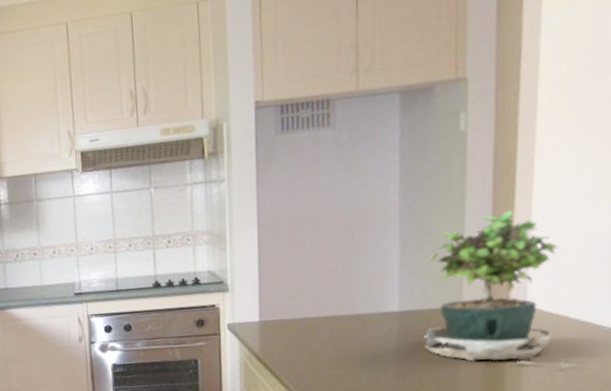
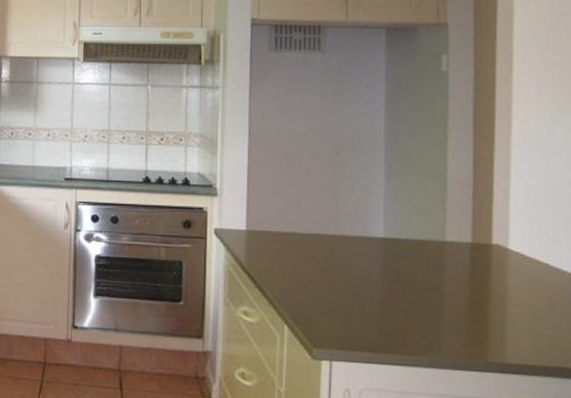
potted plant: present [424,210,575,367] -> none [409,152,558,317]

